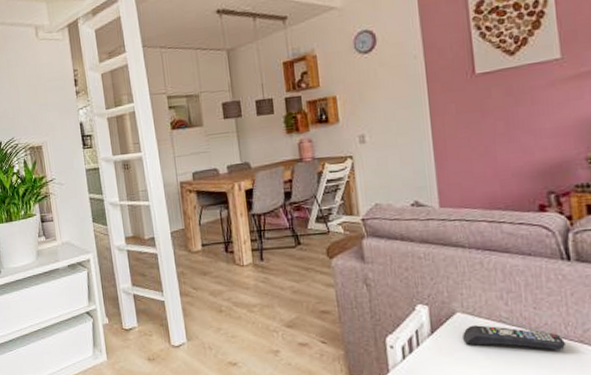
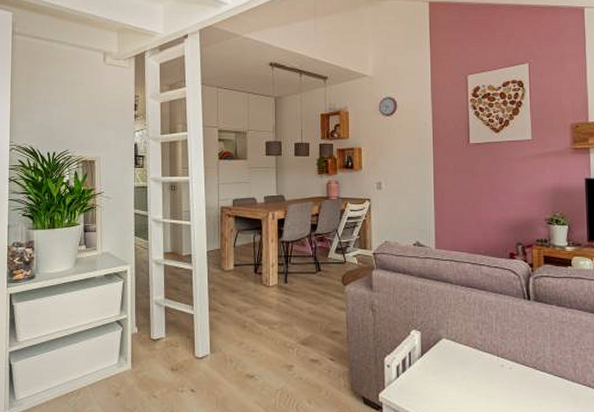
remote control: present [463,325,567,350] -> none [446,350,524,374]

